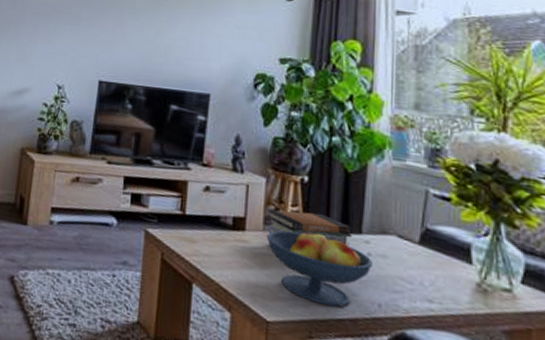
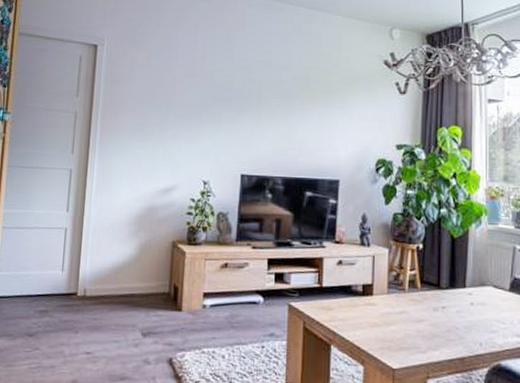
fruit bowl: present [266,228,373,307] -> none [390,288,474,350]
book stack: present [267,209,352,245] -> none [391,274,458,298]

